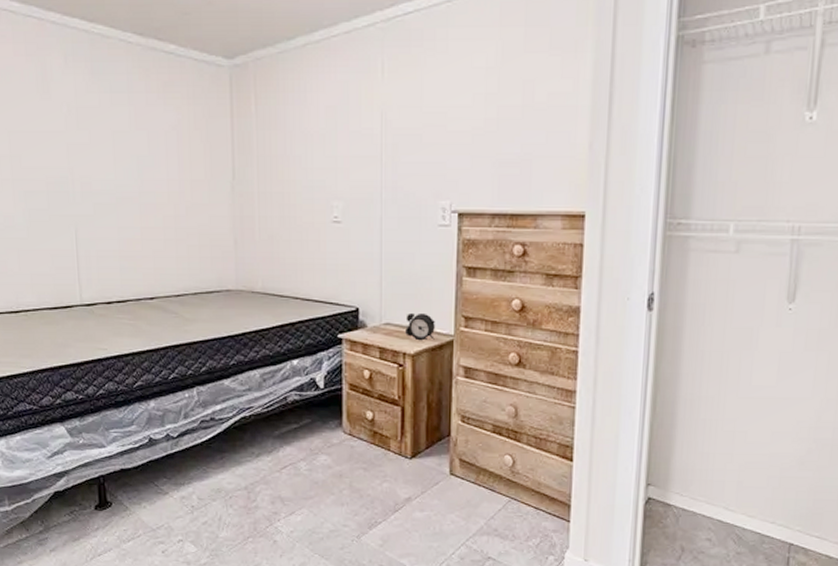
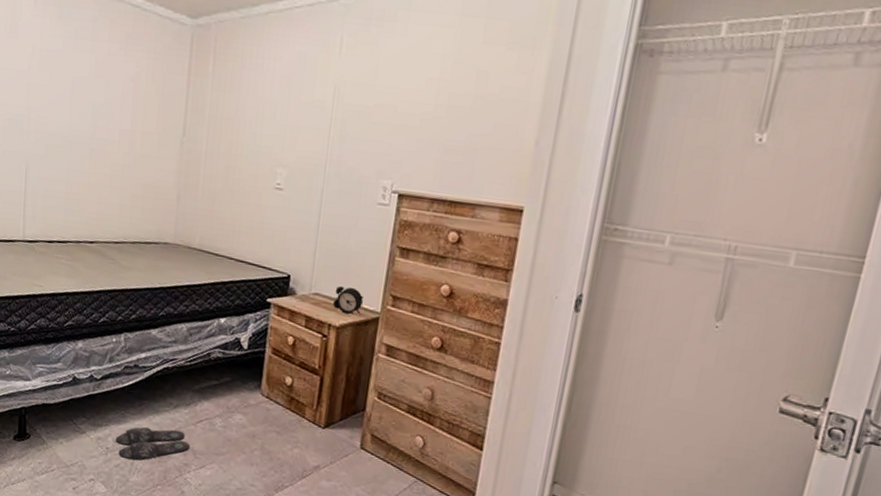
slippers: none [200,479,276,516] -> present [115,426,189,461]

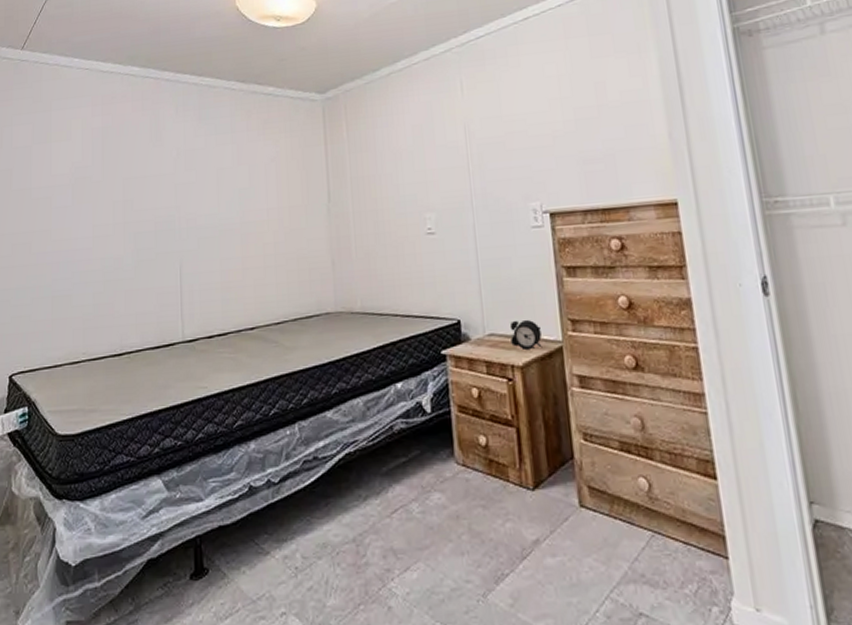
slippers: present [115,426,189,461] -> none [304,527,388,578]

